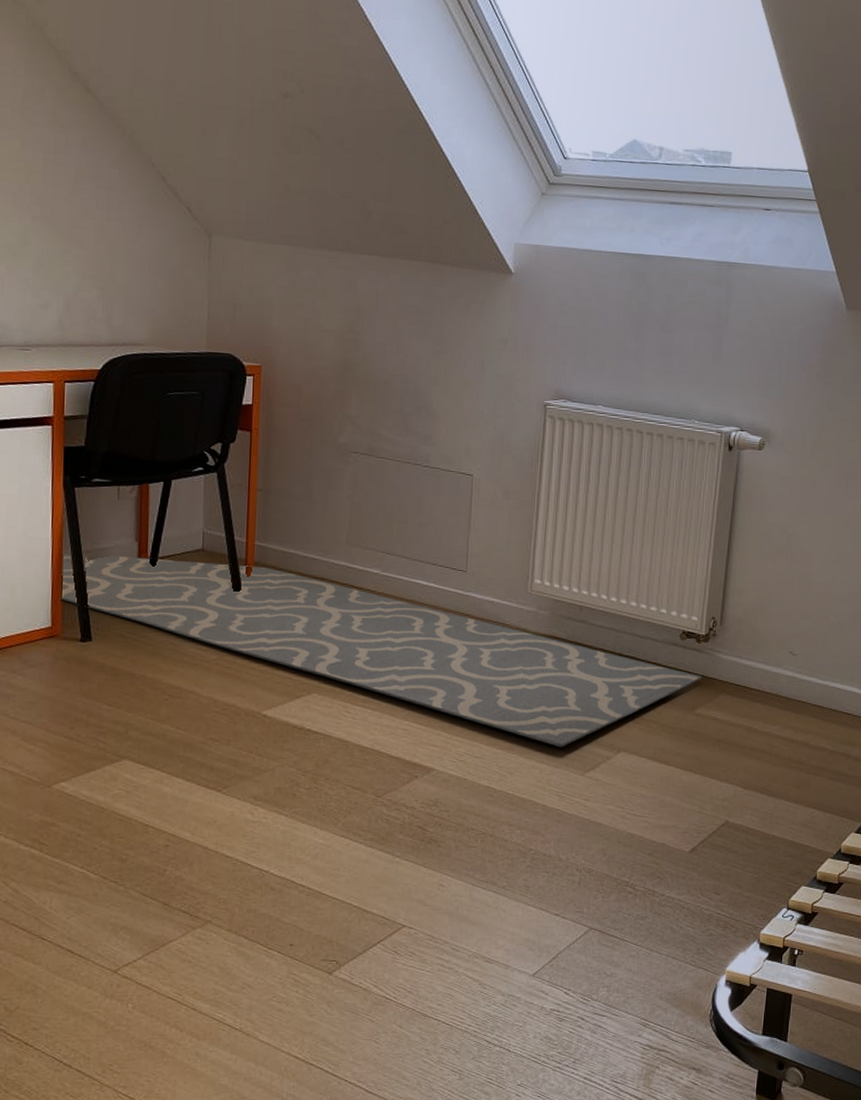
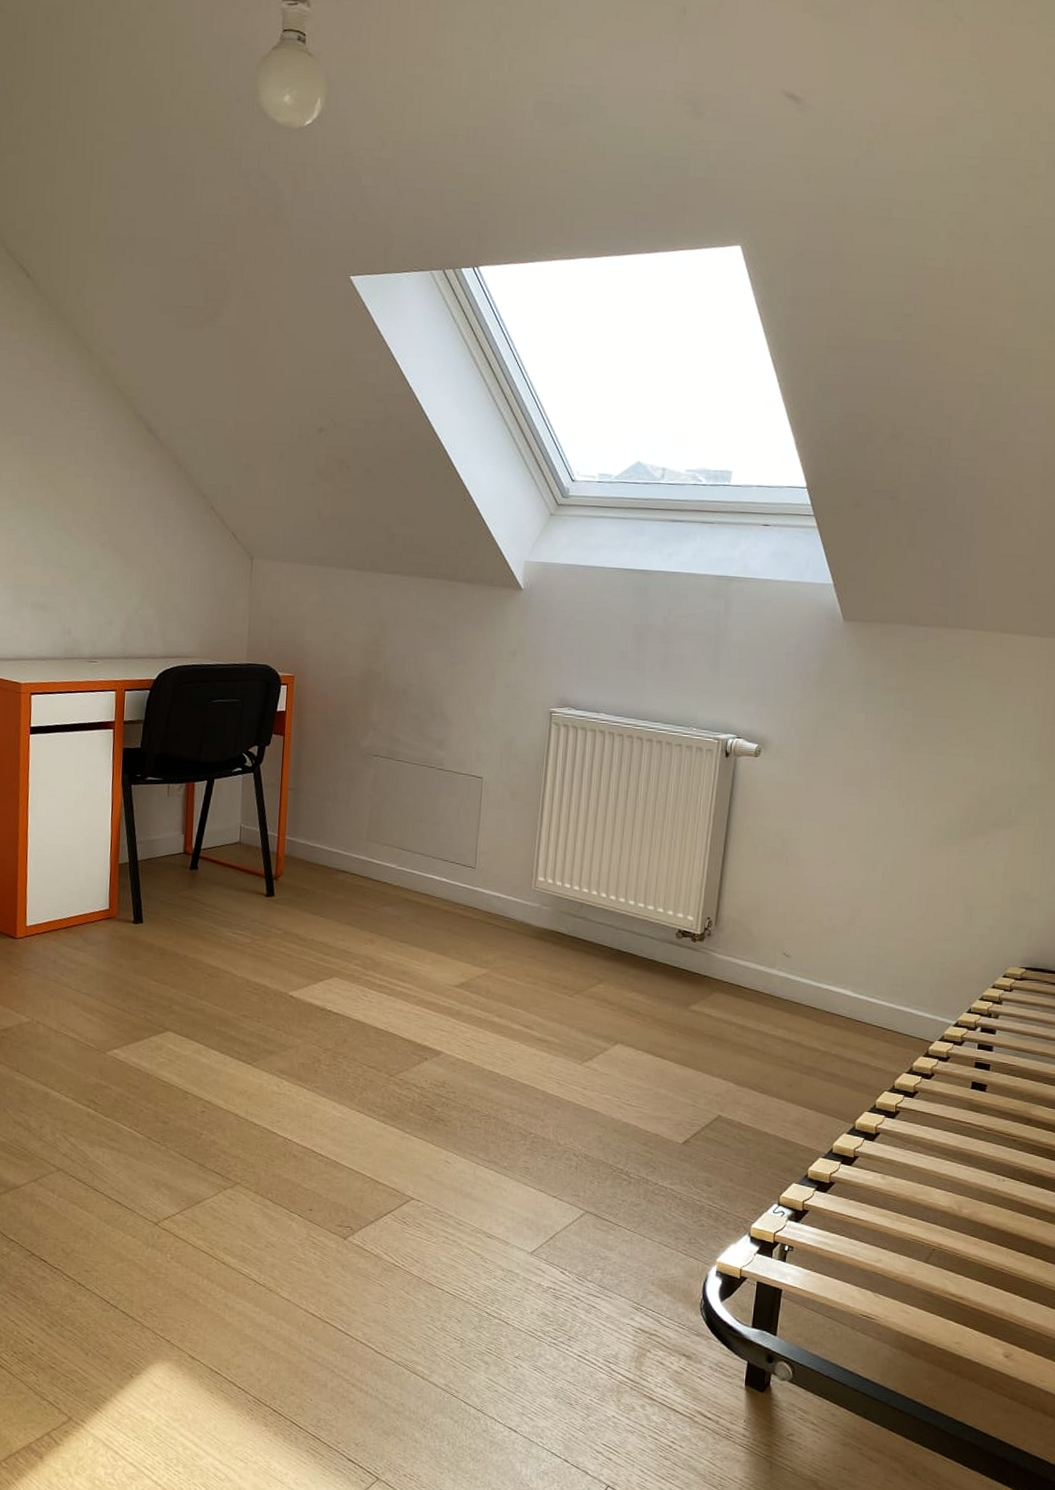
rug: present [59,554,703,747] -> none [116,844,697,1037]

